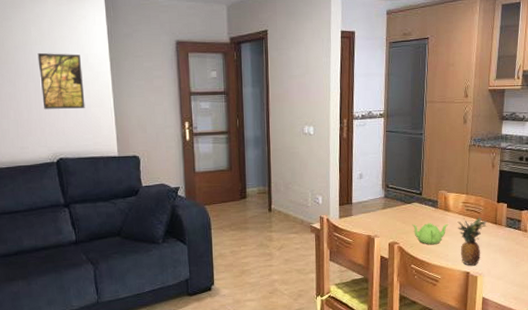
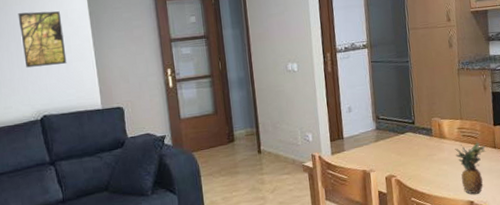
teapot: present [412,223,449,245] -> none [407,152,446,176]

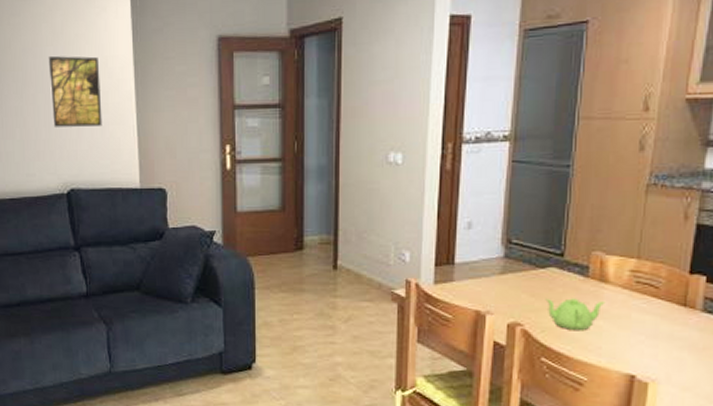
teapot: none [407,152,446,176] -> present [545,298,606,331]
fruit: present [455,140,486,194] -> none [619,292,670,367]

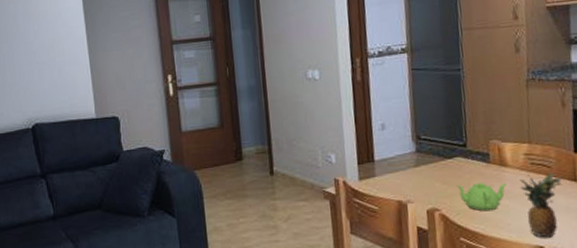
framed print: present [48,56,103,127] -> none [10,9,60,72]
fruit: none [619,292,670,367] -> present [519,170,563,238]

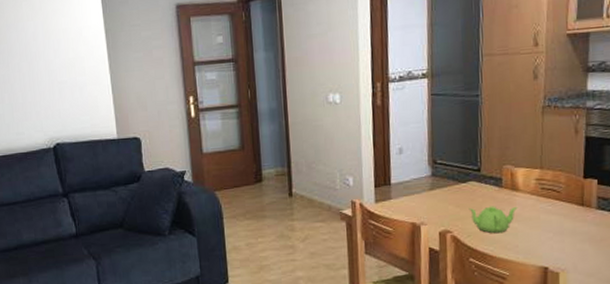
fruit: present [519,170,563,238] -> none [529,195,571,259]

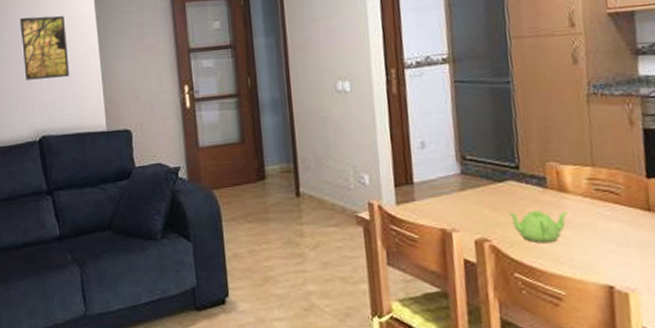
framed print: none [30,27,81,91] -> present [19,15,70,81]

